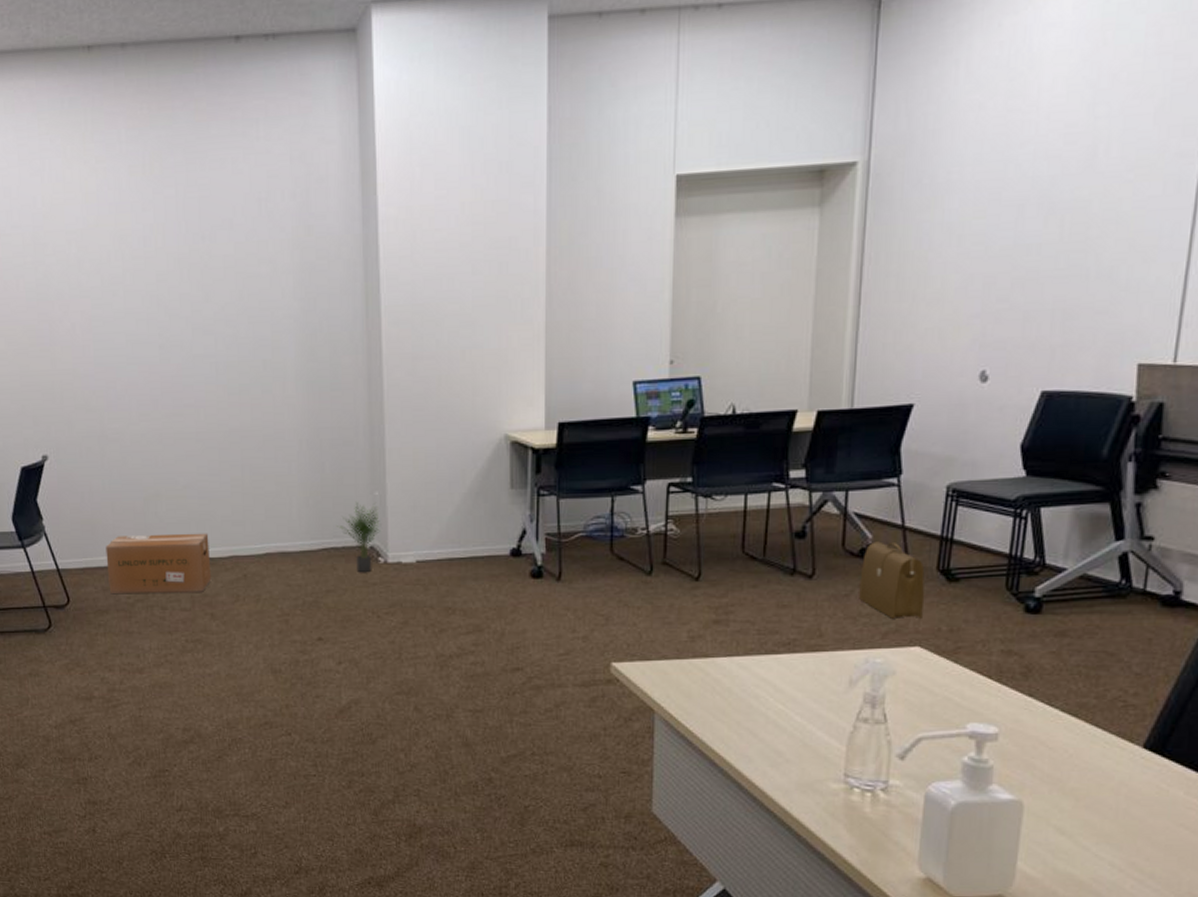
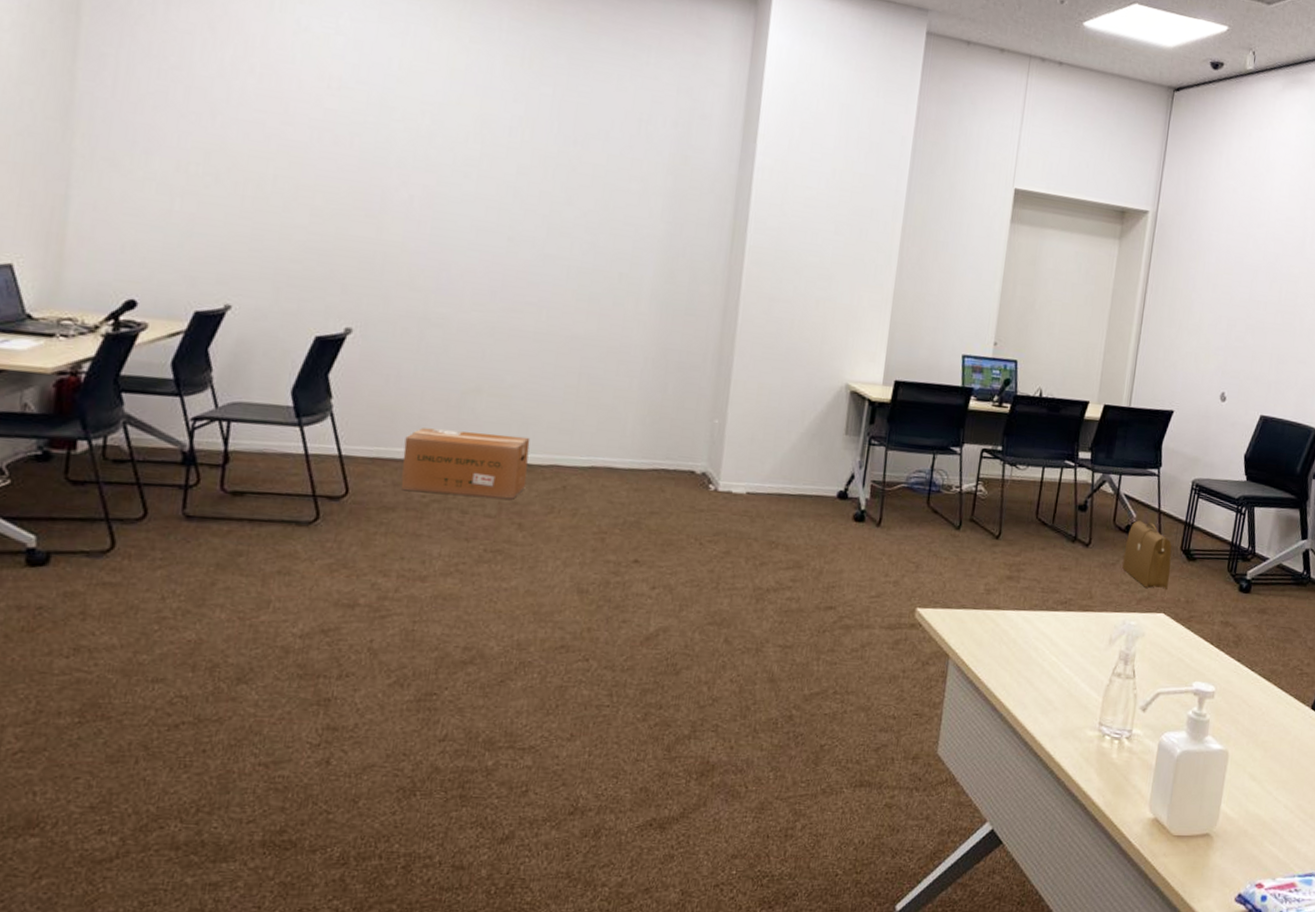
potted plant: present [337,502,380,572] -> none [671,427,716,498]

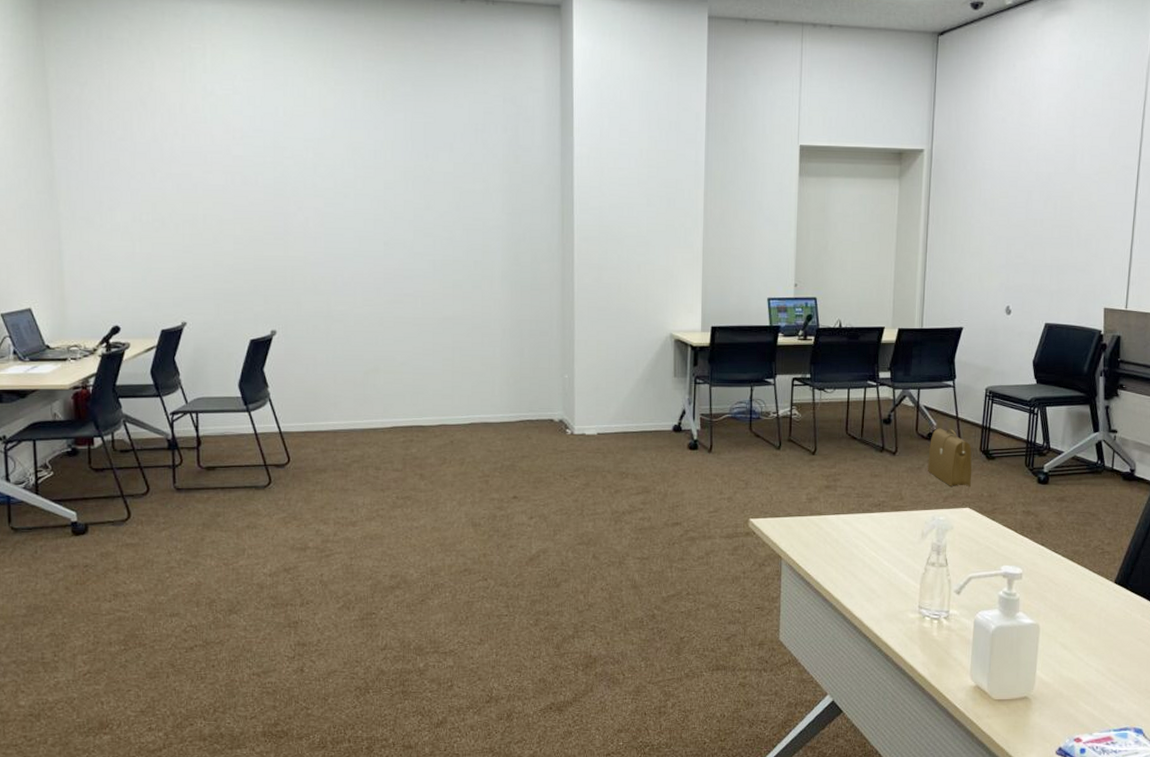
box: present [400,428,531,500] -> none [326,403,422,456]

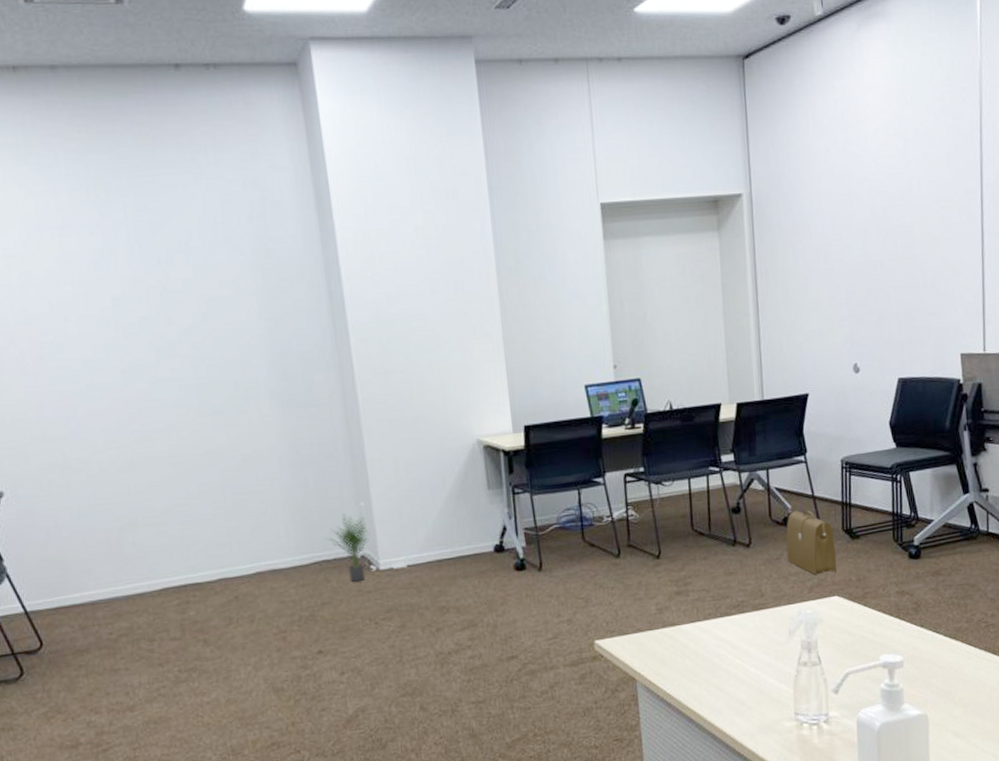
potted plant: none [533,383,568,441] -> present [326,514,369,582]

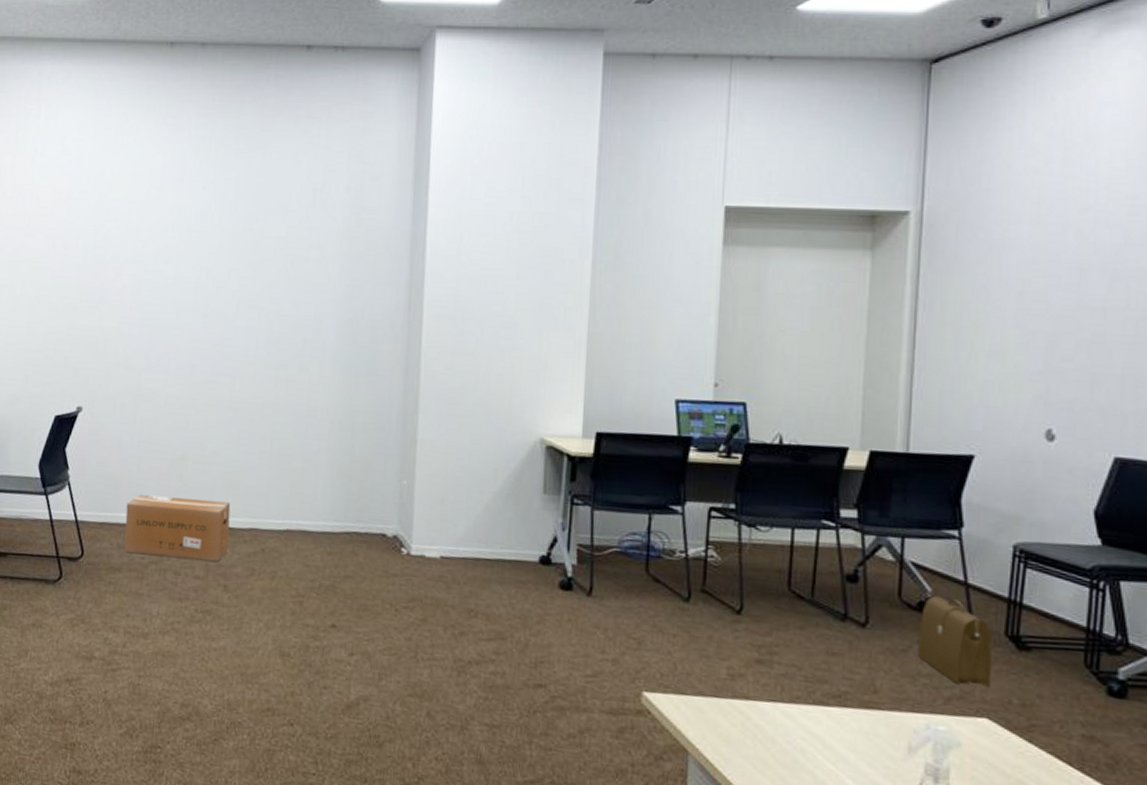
box: none [79,558,201,633] -> present [124,494,231,562]
potted plant: present [326,514,369,582] -> none [362,489,406,562]

